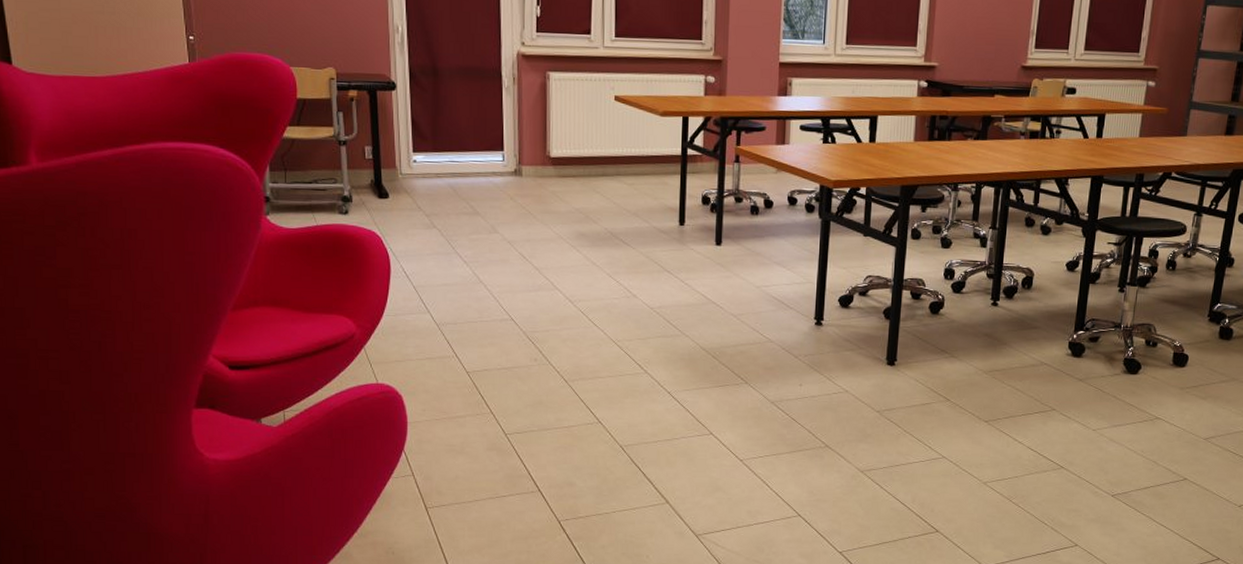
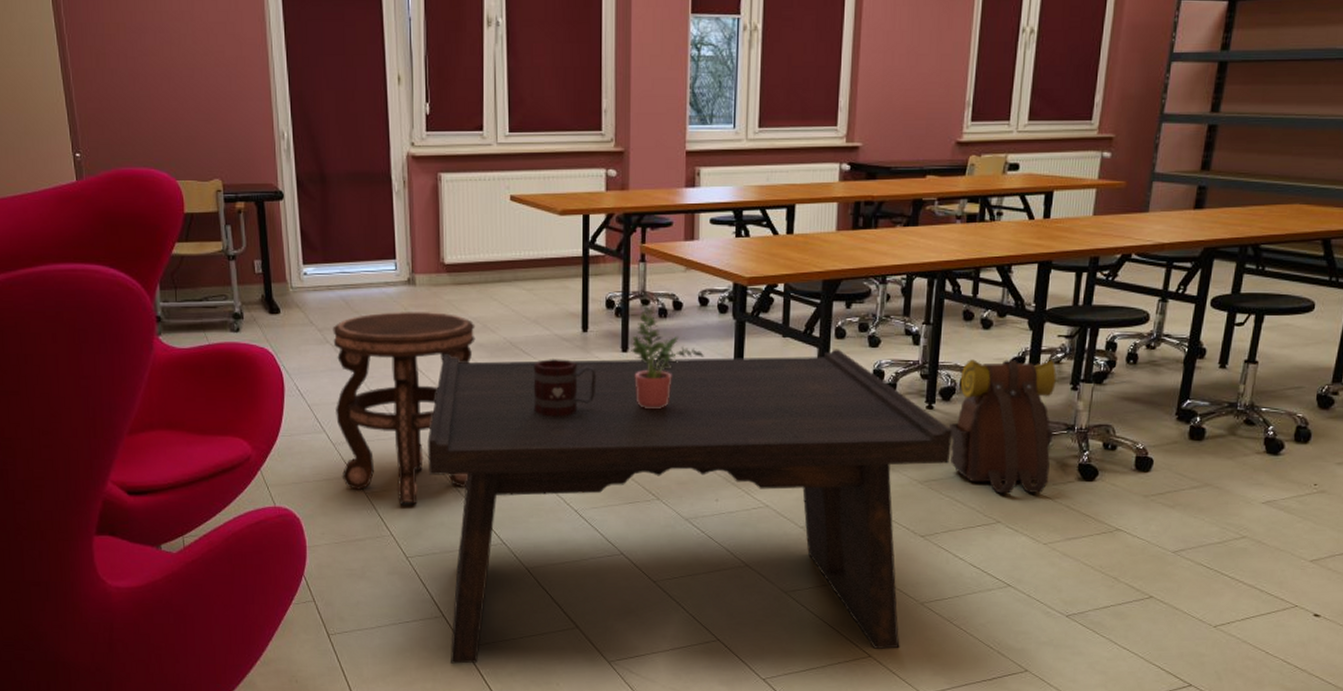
side table: none [440,199,578,384] -> present [332,310,476,505]
coffee table: none [528,242,1014,537] -> present [427,349,952,664]
mug: none [631,249,692,304] -> present [533,359,597,417]
potted plant: none [724,203,792,300] -> present [631,305,704,410]
backpack: none [1011,262,1106,384] -> present [948,359,1057,494]

